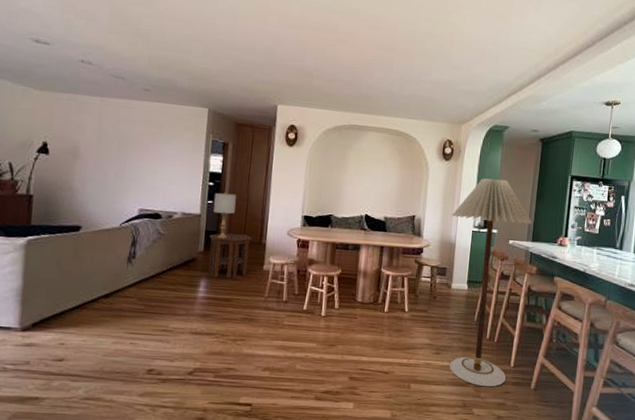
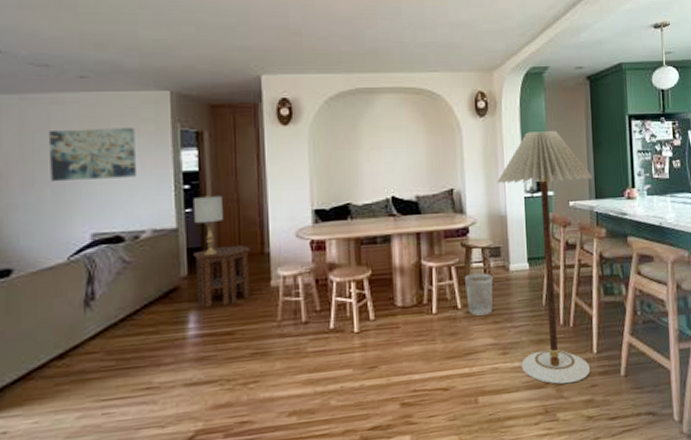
wall art: none [115,128,179,171] -> present [48,128,138,182]
wastebasket: none [413,286,437,321] -> present [464,273,493,317]

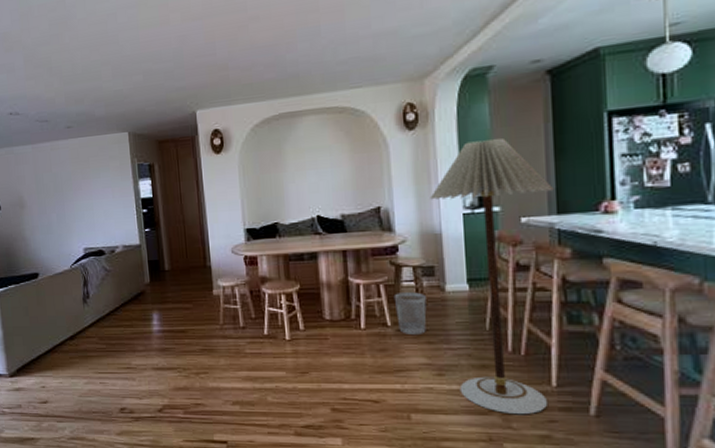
wall art: present [48,128,138,182] -> none [51,164,110,210]
lamp: present [192,195,224,256] -> none [150,217,174,268]
side table: present [194,245,251,308] -> none [153,259,198,309]

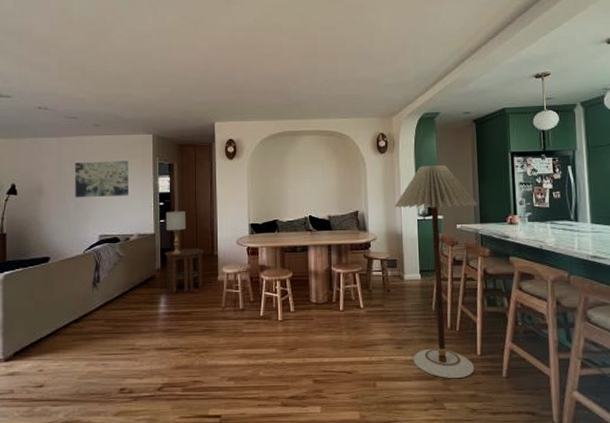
wall art: none [51,164,110,210] -> present [74,161,130,198]
lamp: none [150,217,174,268] -> present [165,211,187,255]
side table: none [153,259,198,309] -> present [165,249,205,293]
wastebasket: present [393,292,427,336] -> none [366,280,390,316]

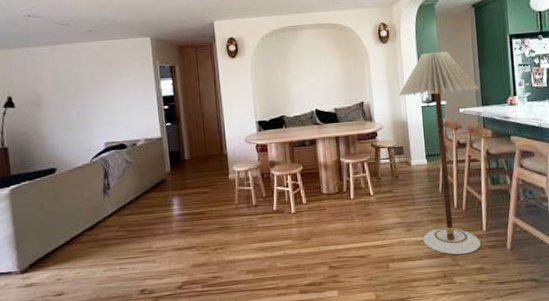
wall art: present [74,161,130,198] -> none [71,65,132,107]
lamp: present [165,211,187,255] -> none [171,112,194,158]
side table: present [165,249,205,293] -> none [174,149,215,195]

